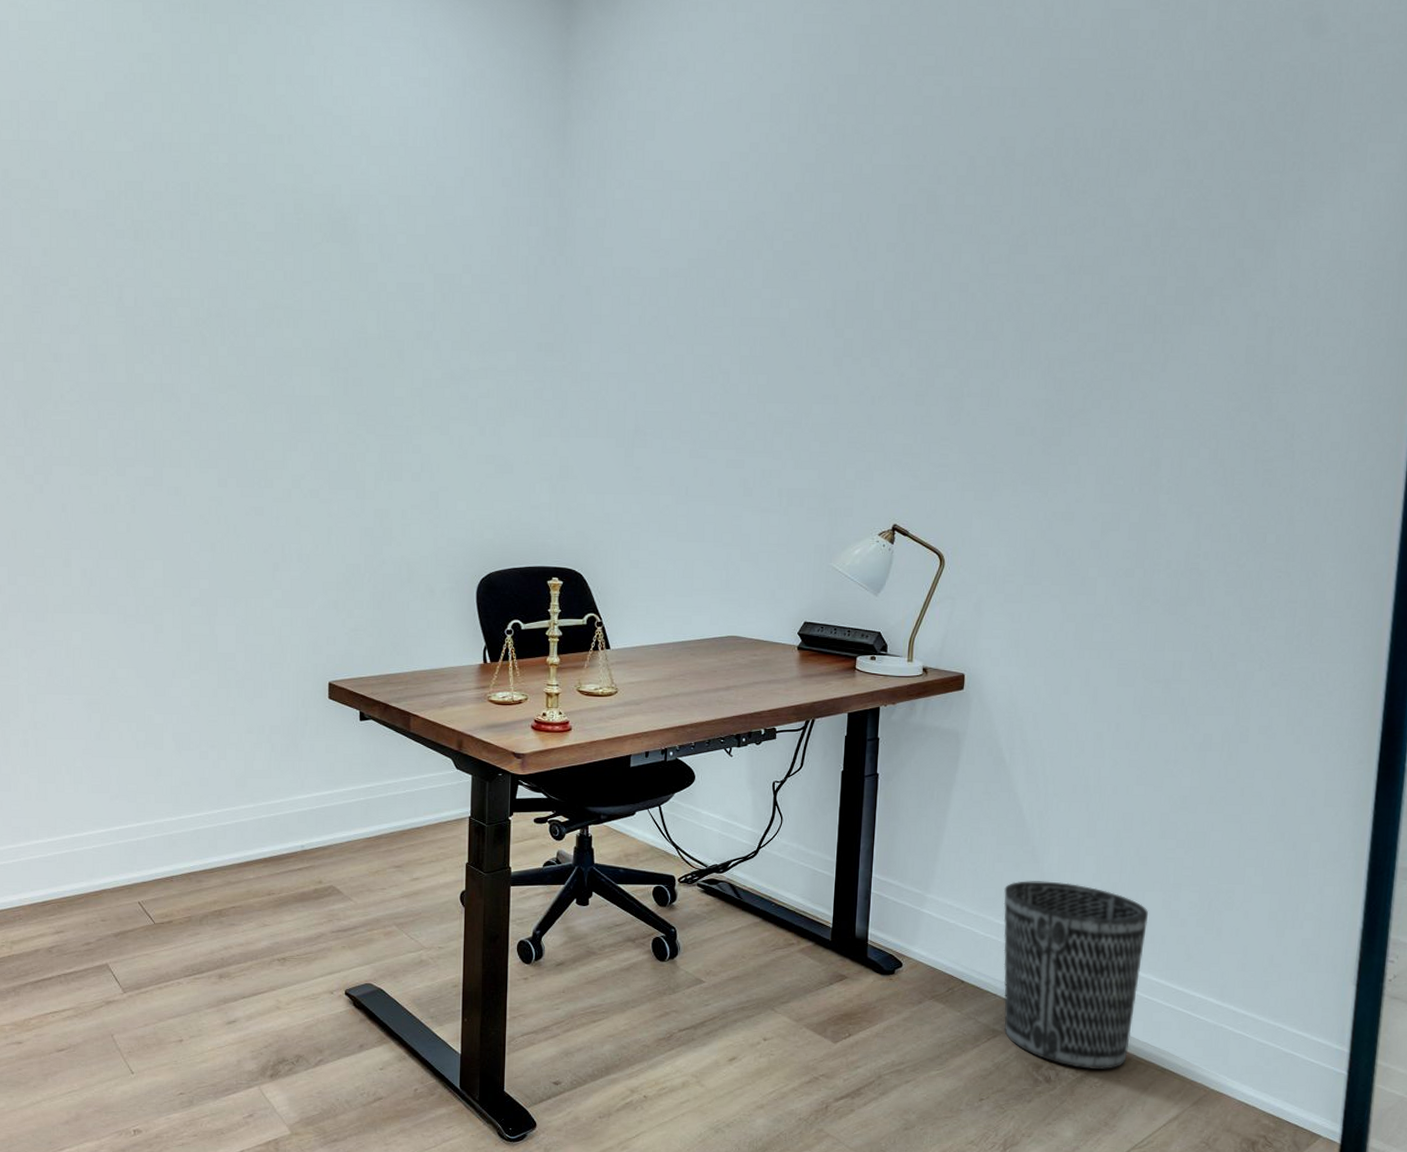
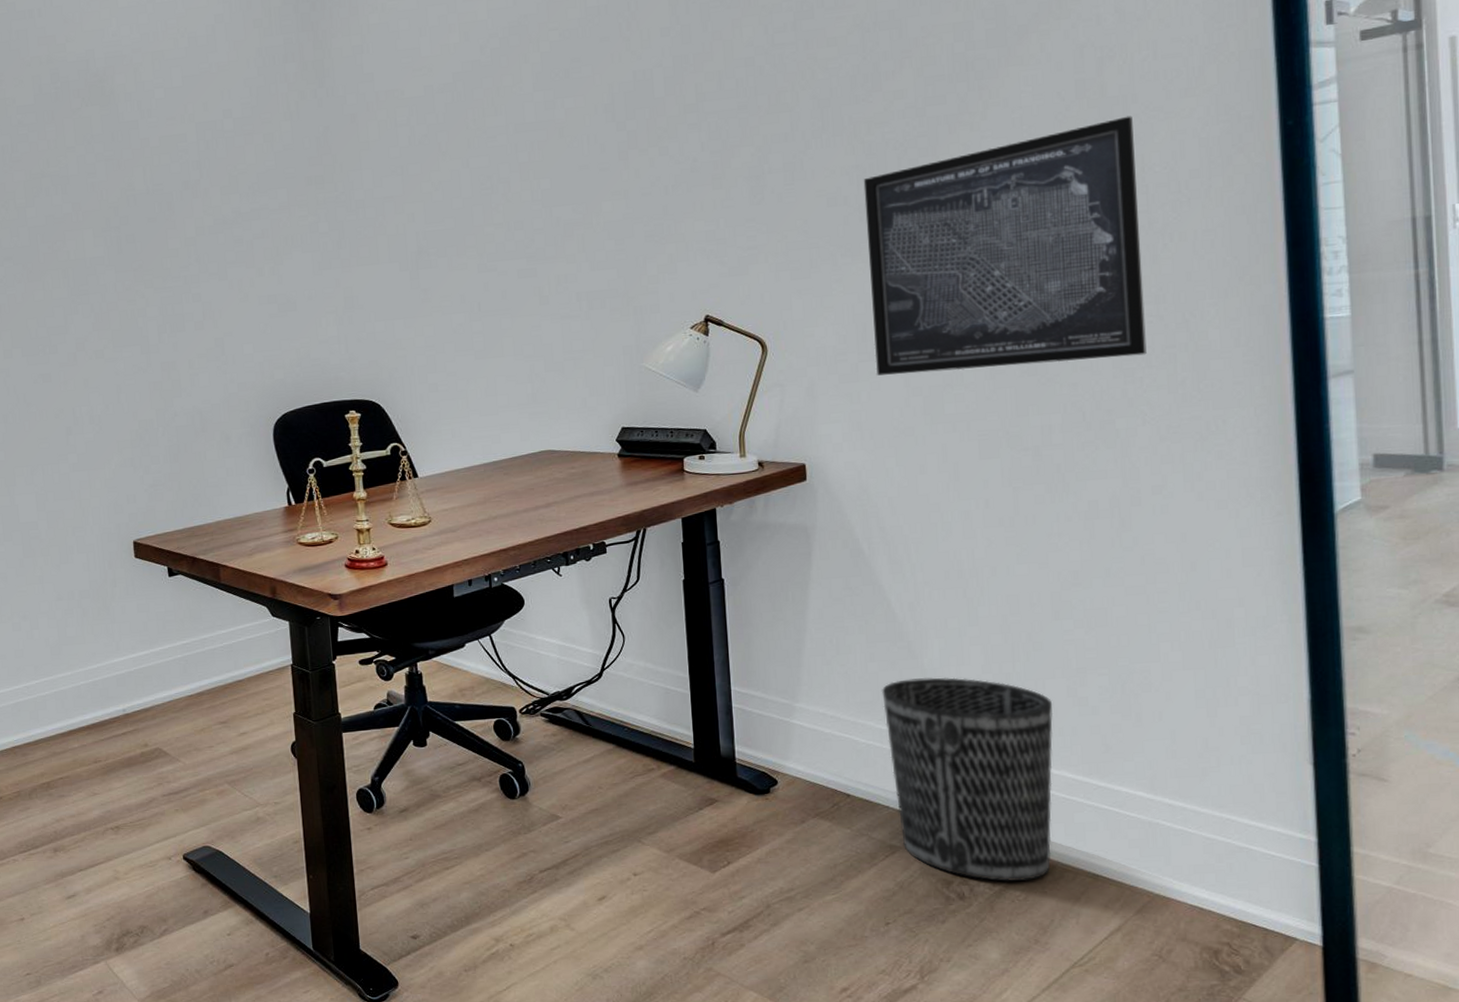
wall art: none [1038,385,1291,607] -> present [863,116,1147,376]

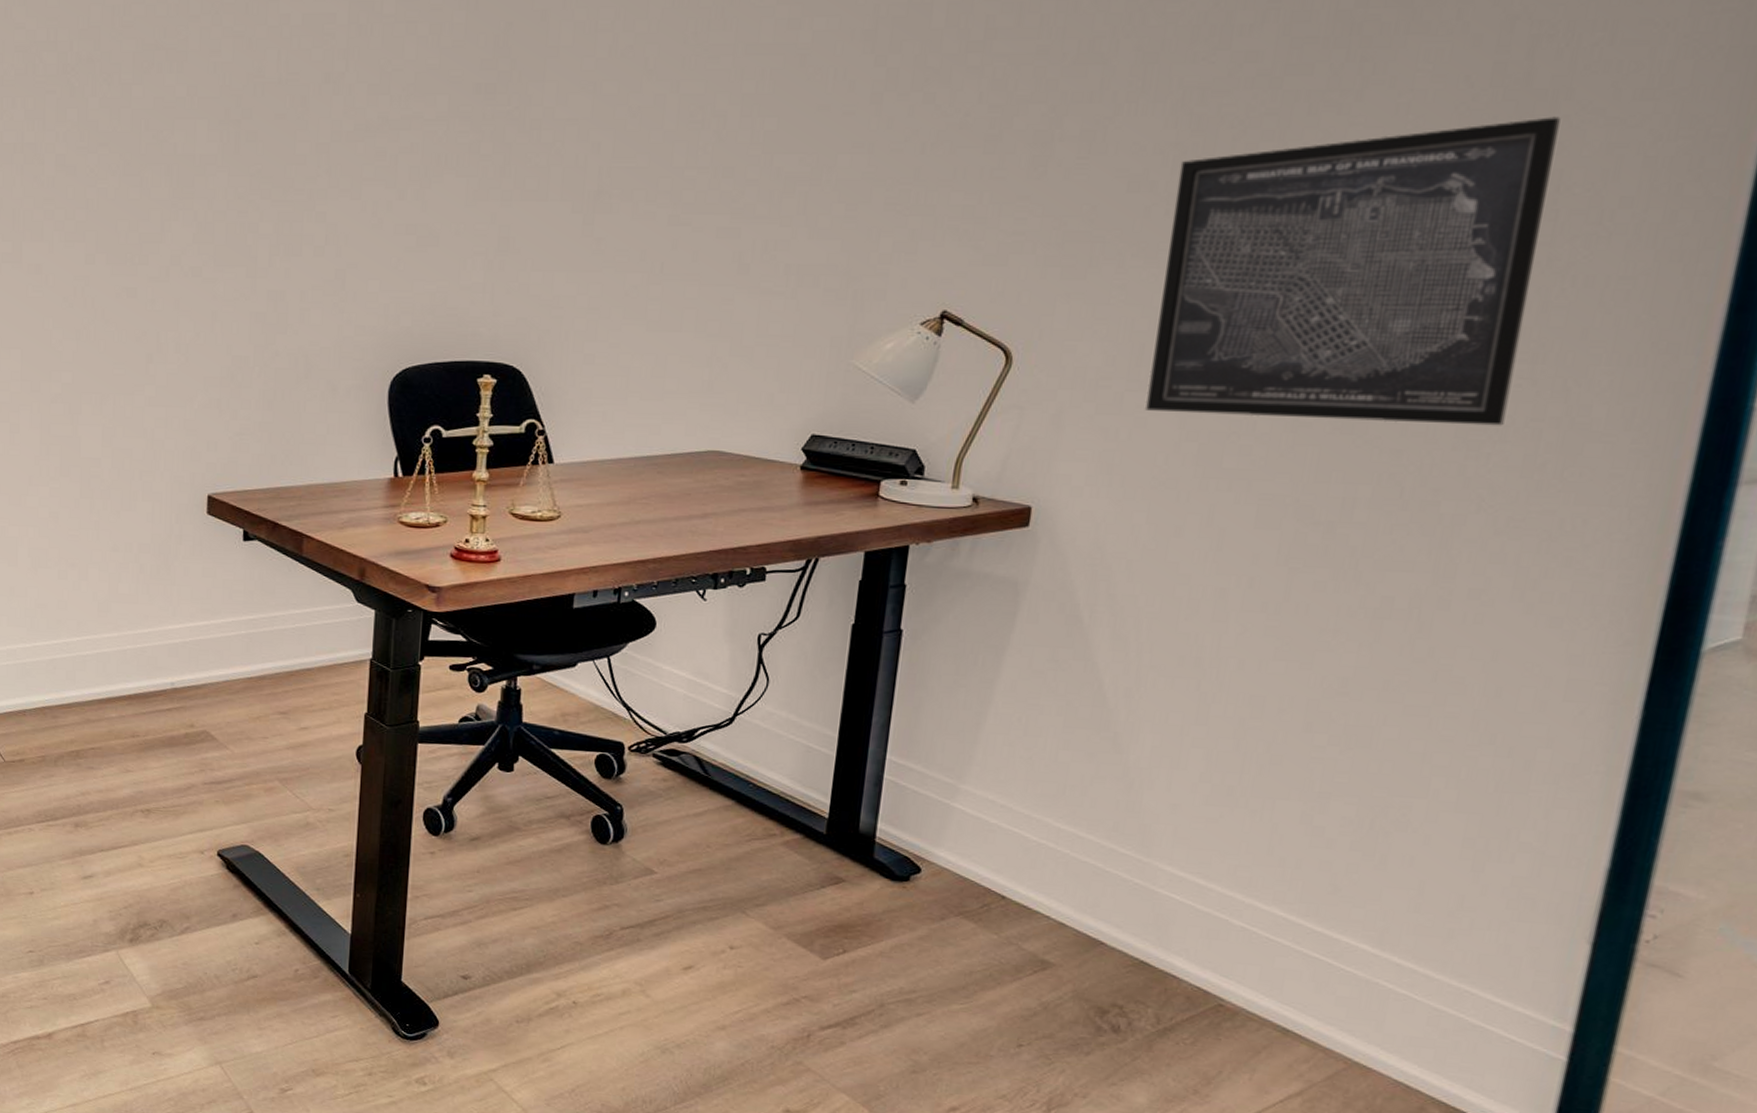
wastebasket: present [882,677,1053,881] -> none [1058,775,1280,1024]

